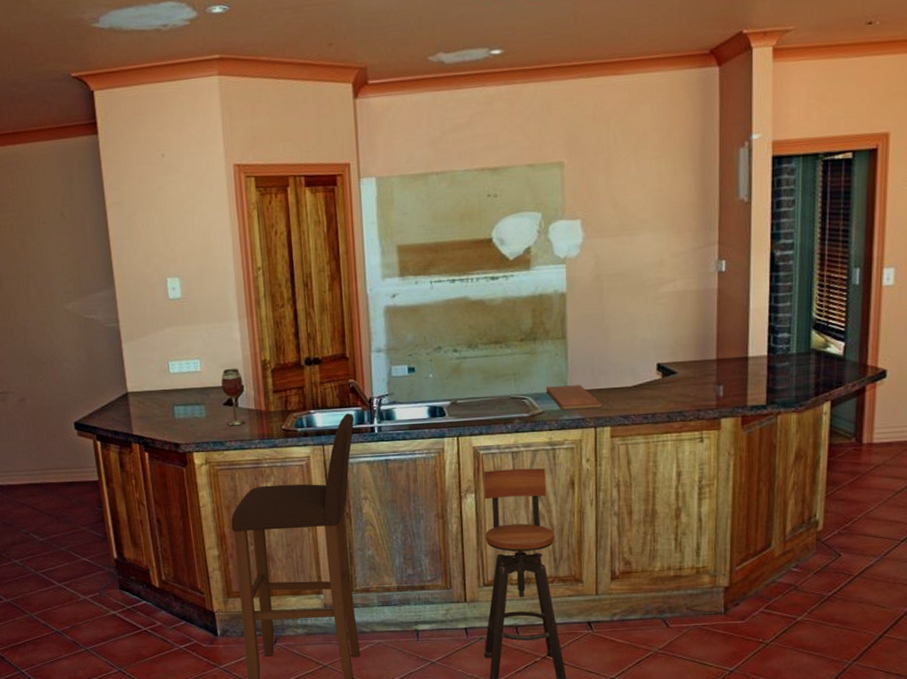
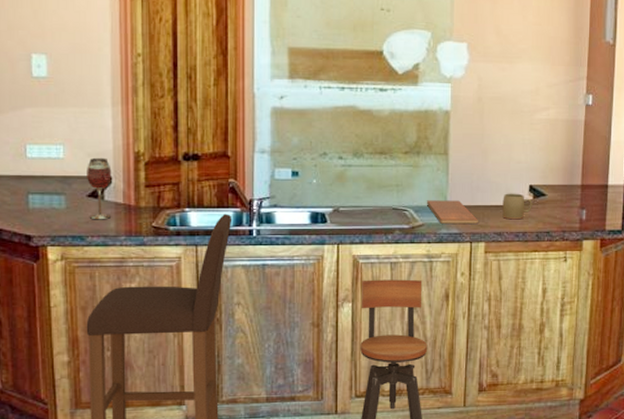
mug: none [628,373,661,402] -> present [502,193,532,220]

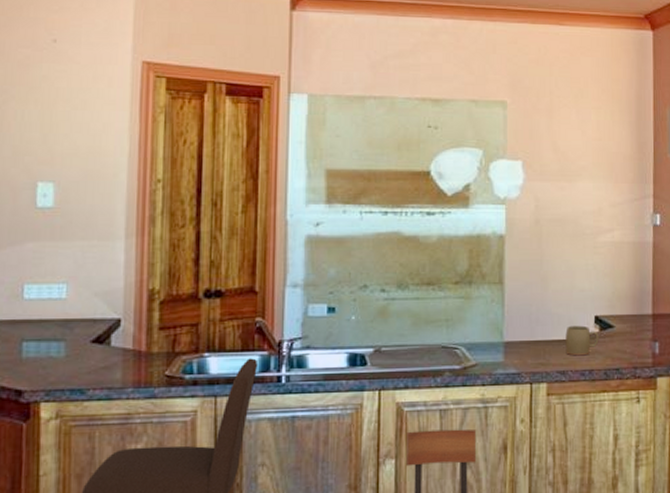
wineglass: present [87,157,112,220] -> none [92,297,121,370]
chopping board: present [426,200,479,224] -> none [479,335,540,363]

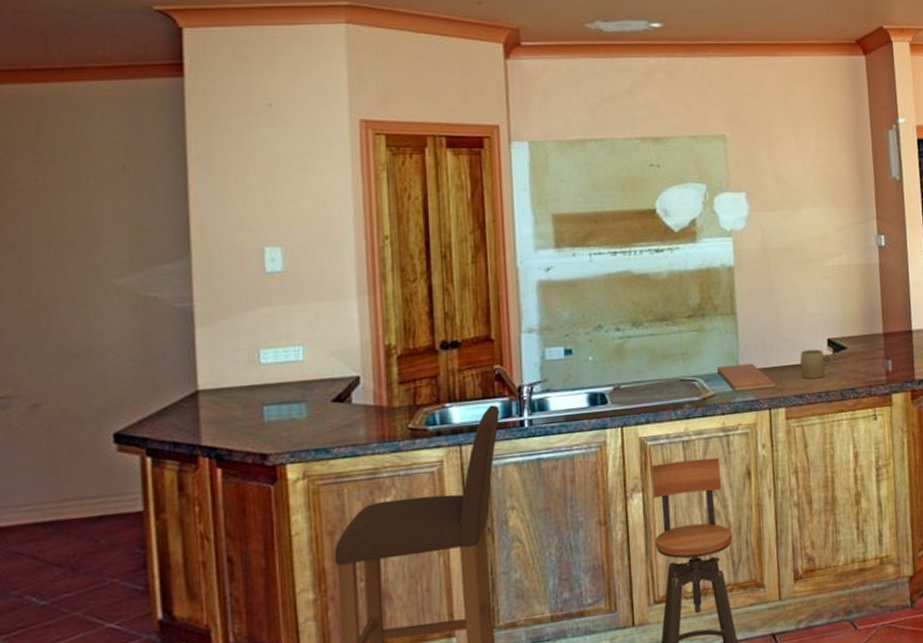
chopping board: none [479,335,540,363] -> present [716,363,777,391]

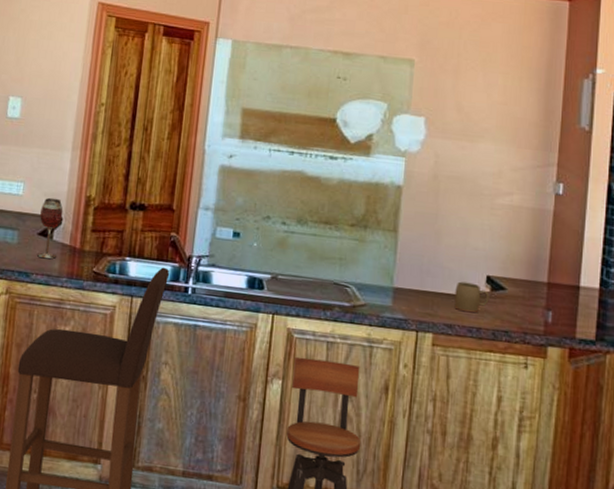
wineglass: none [330,355,360,428] -> present [37,197,63,259]
chopping board: present [716,363,777,391] -> none [370,278,428,311]

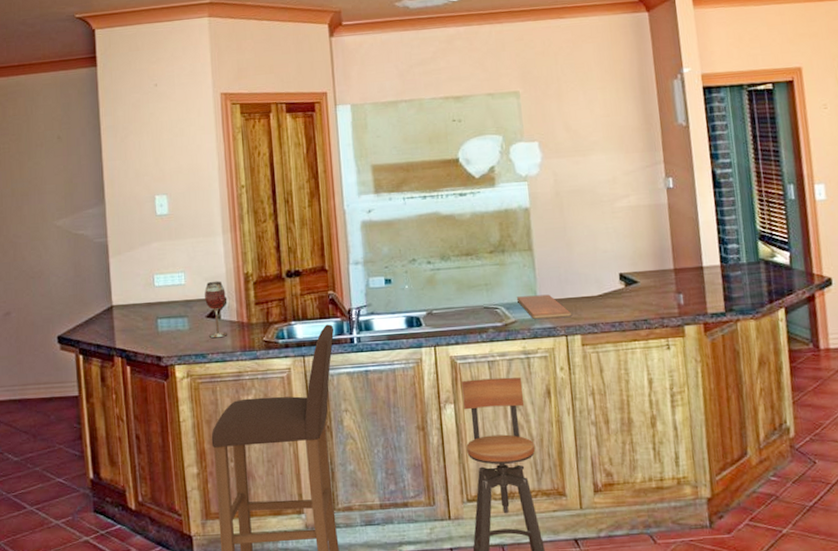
chopping board: none [370,278,428,311] -> present [516,294,572,319]
mug: present [454,281,490,313] -> none [593,282,626,310]

